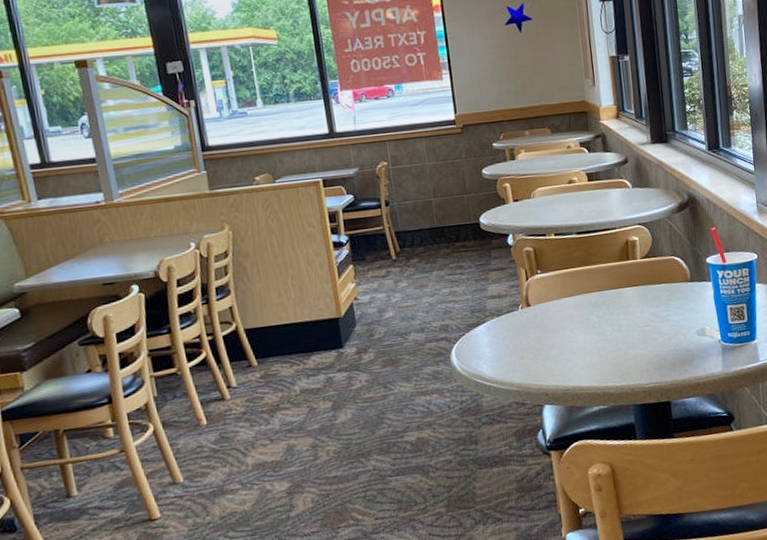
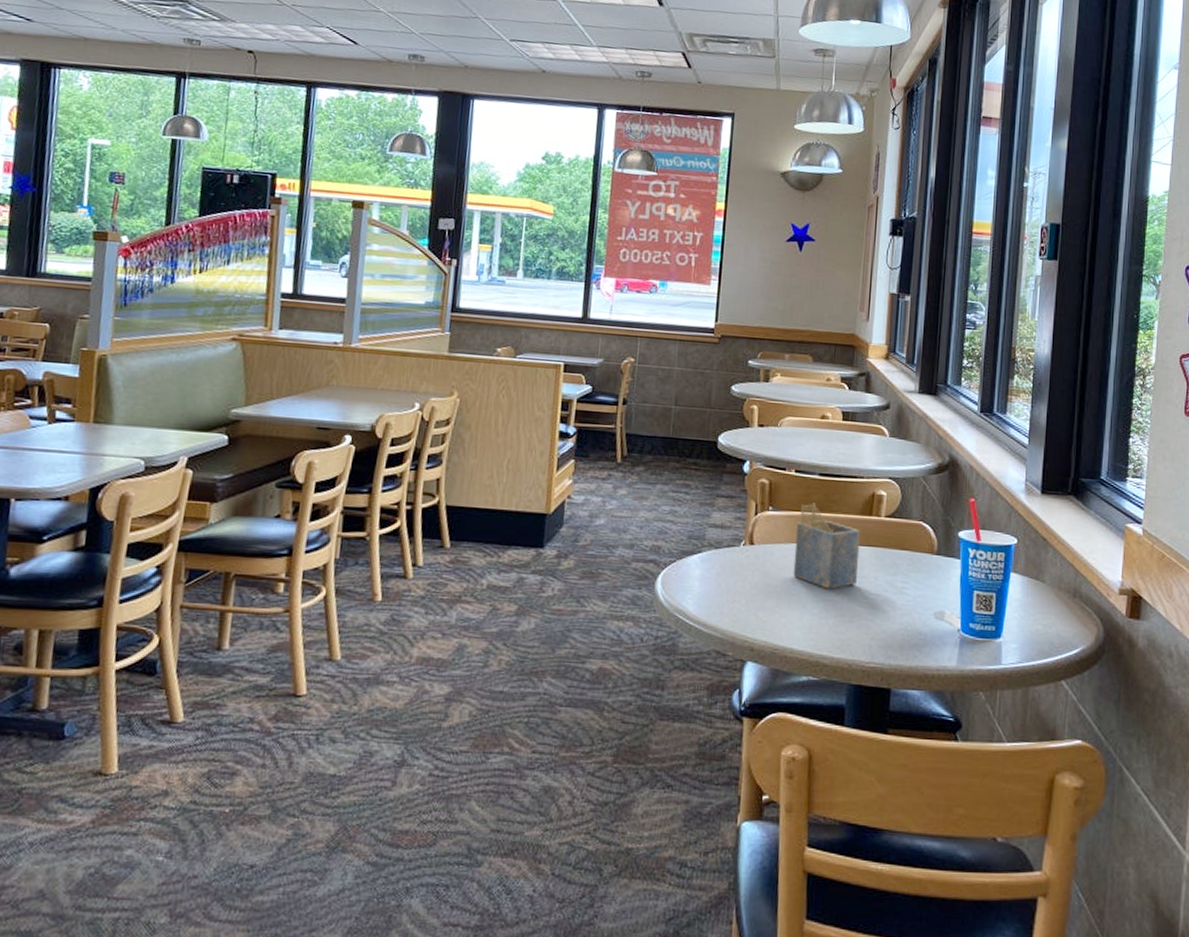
napkin holder: none [564,259,626,331] -> present [793,503,861,589]

